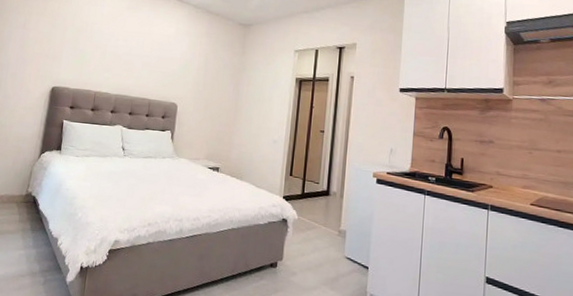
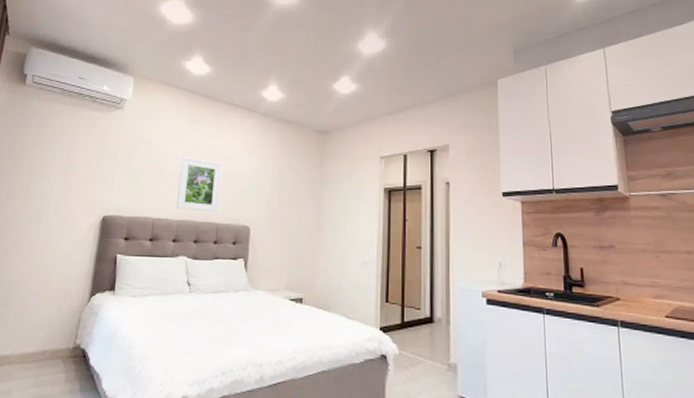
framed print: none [114,39,156,90] -> present [175,157,223,212]

